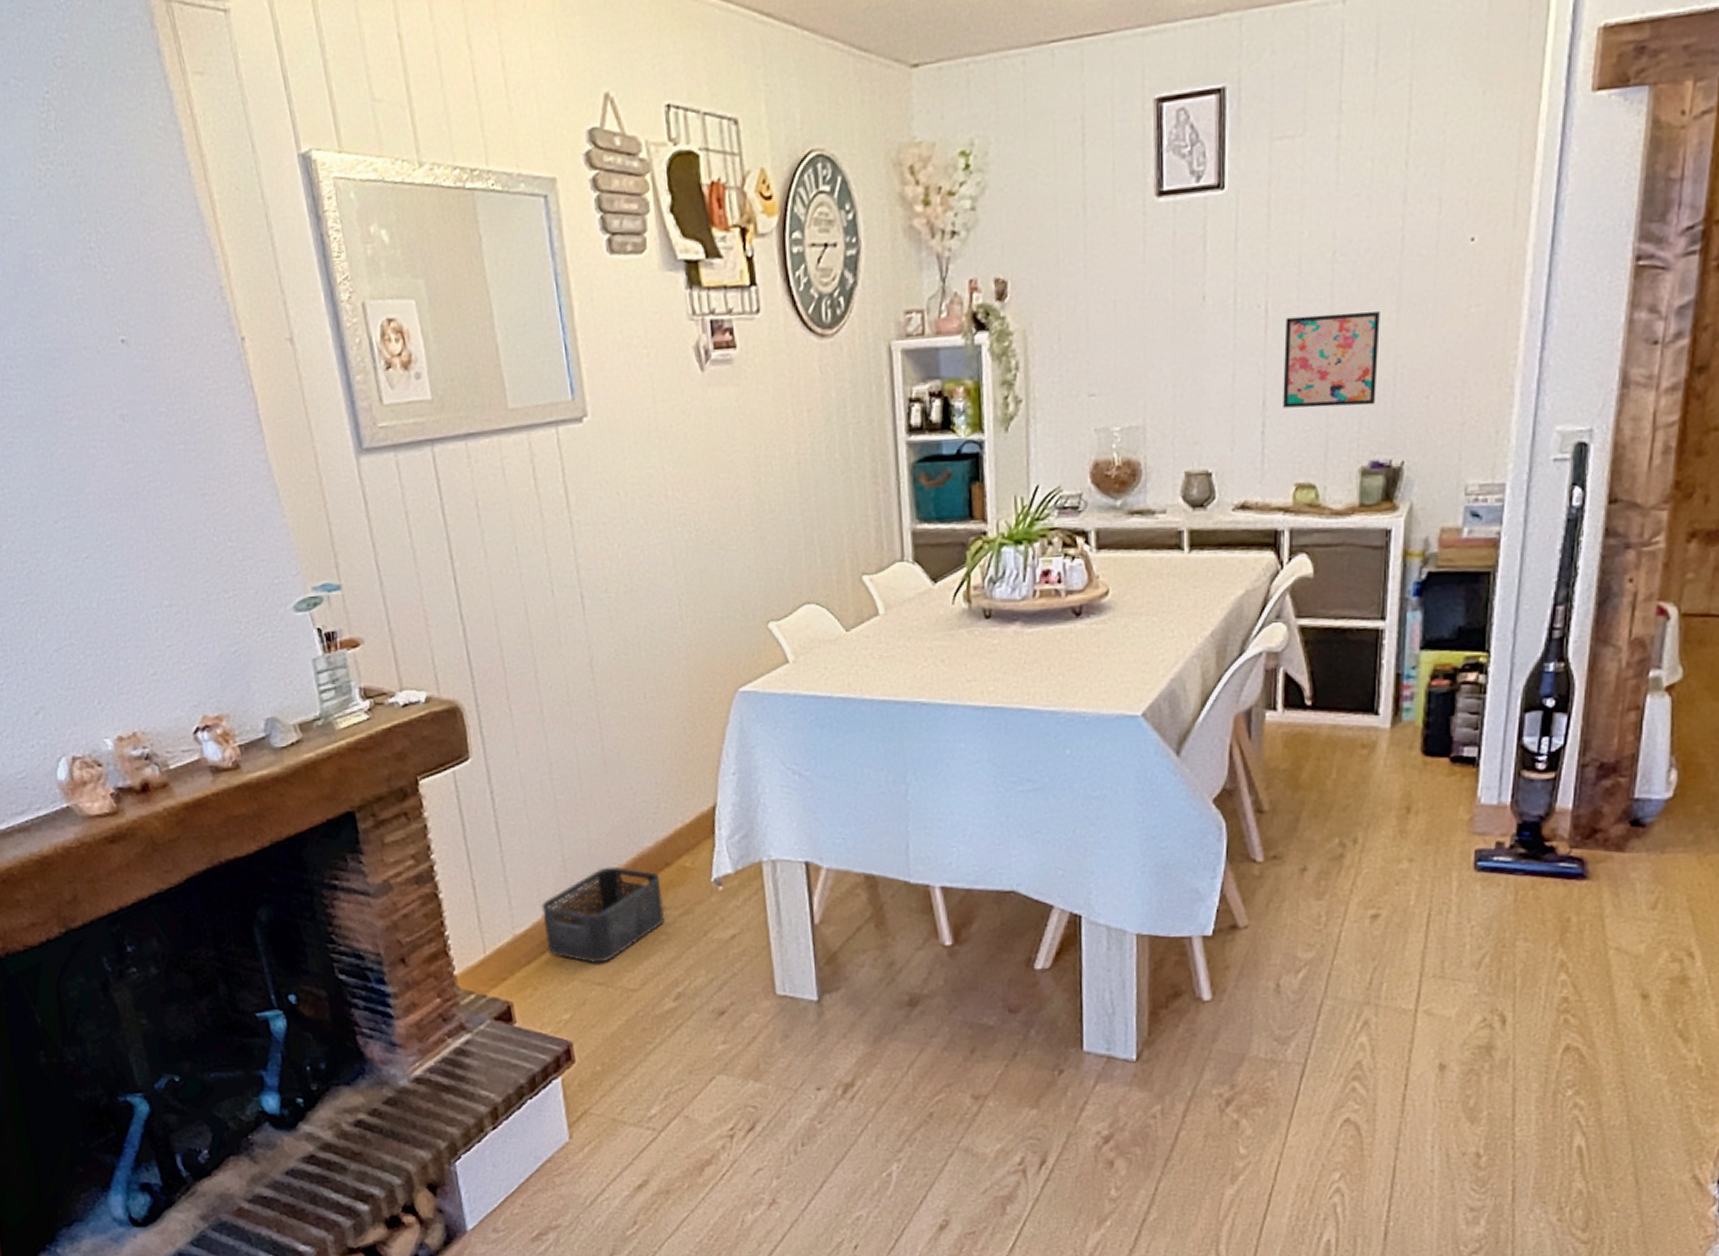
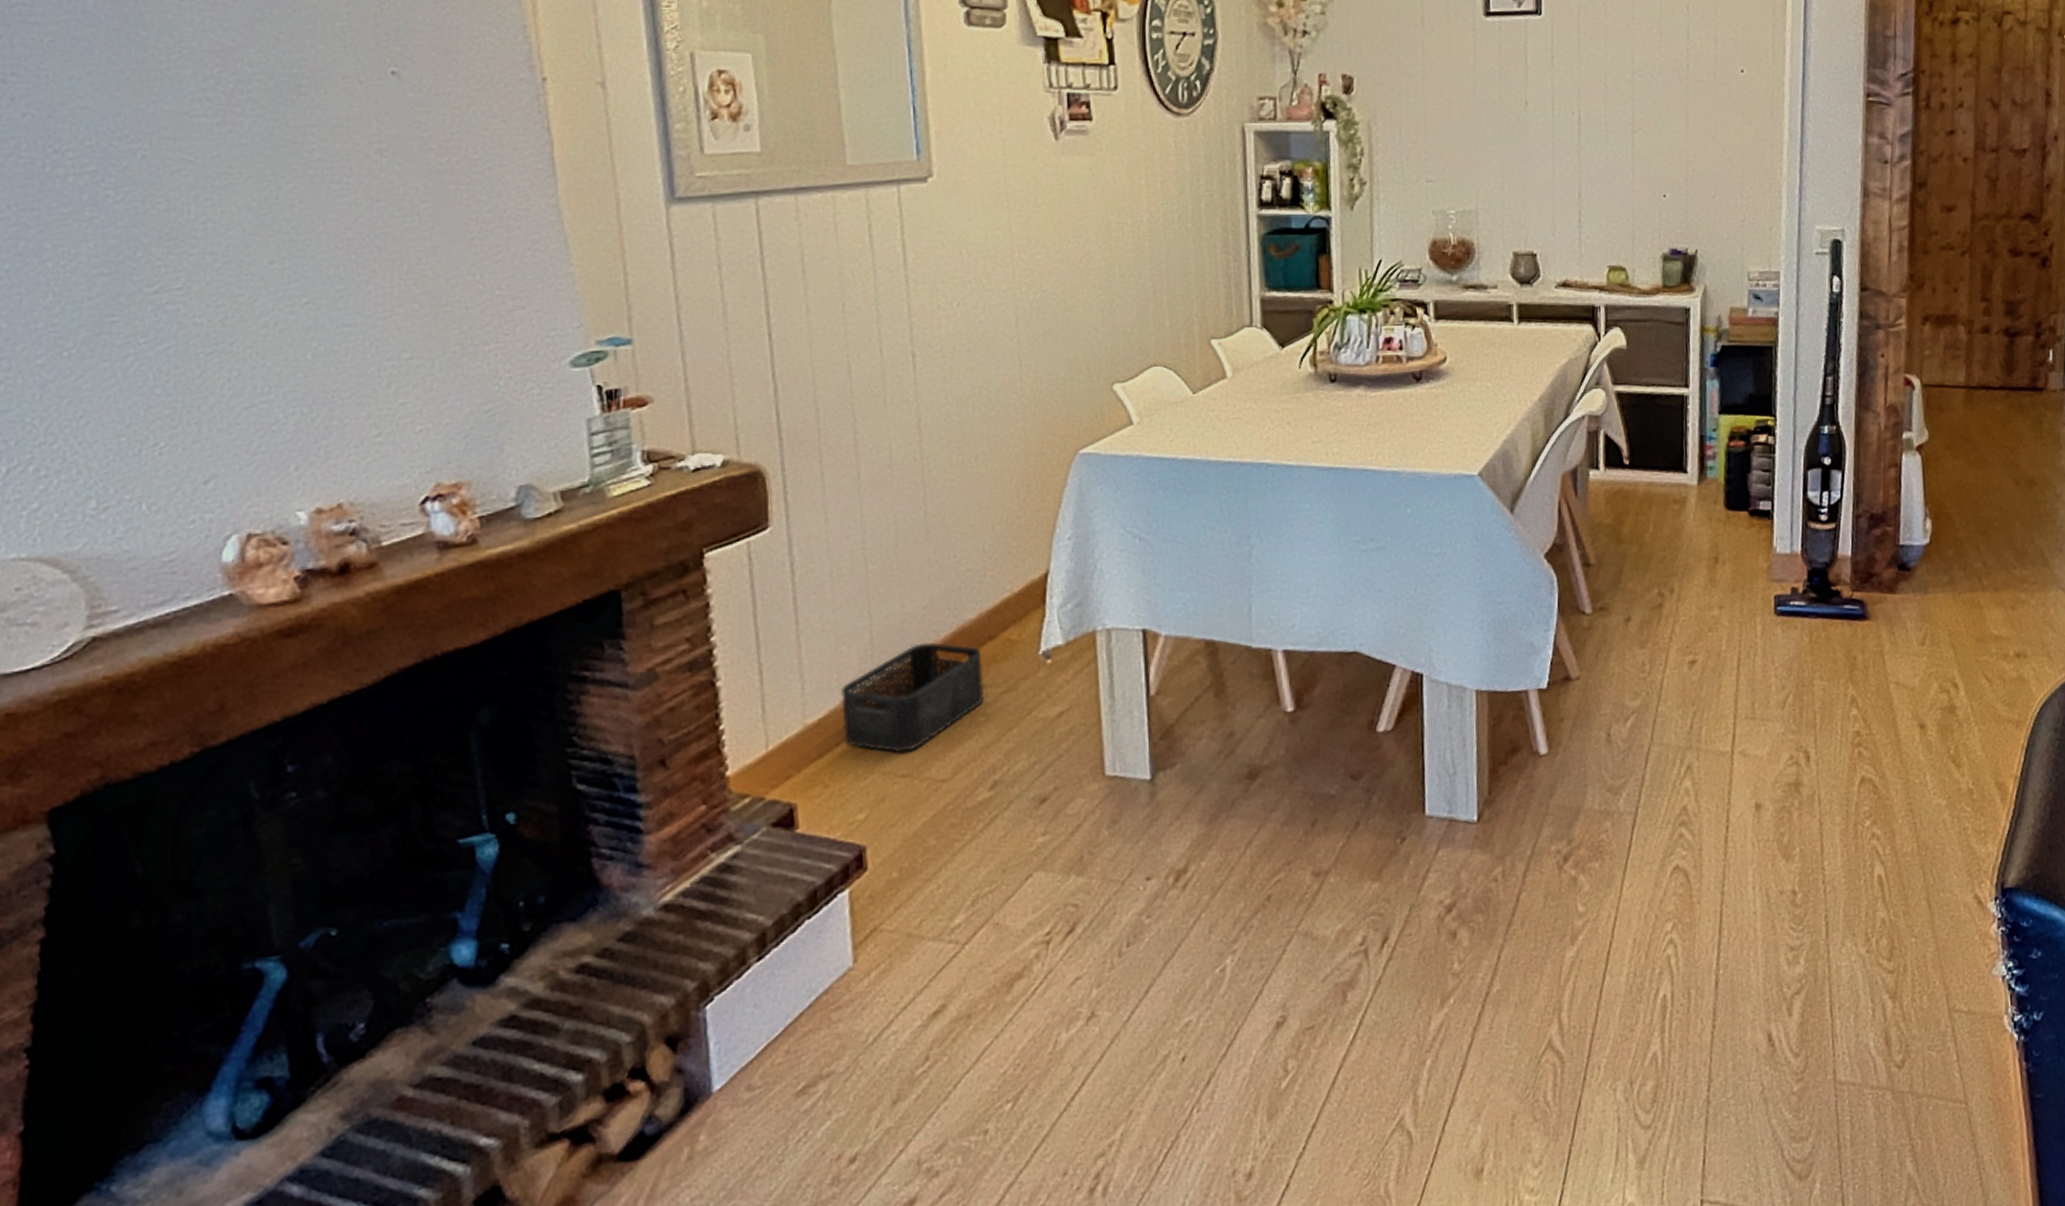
wall art: present [1283,311,1380,408] -> none [1595,123,1673,202]

